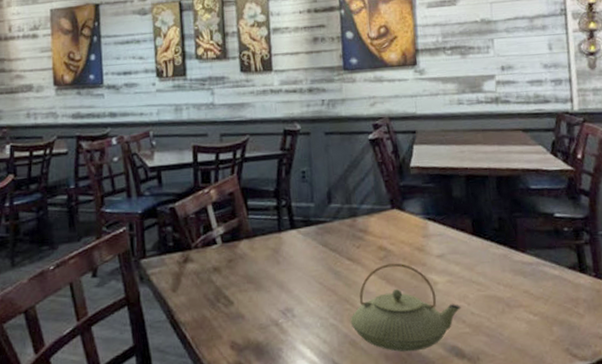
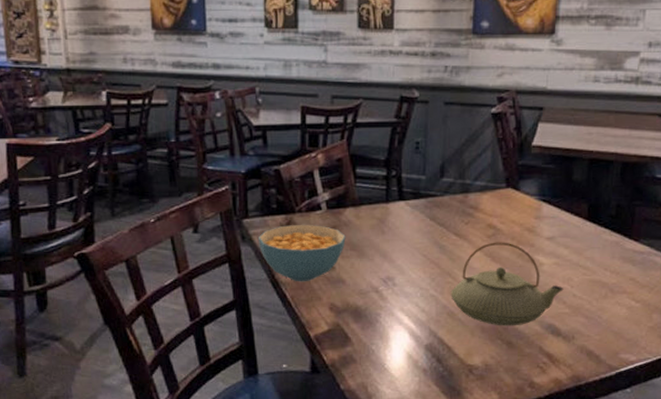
cereal bowl: none [156,260,242,321] -> present [257,224,346,282]

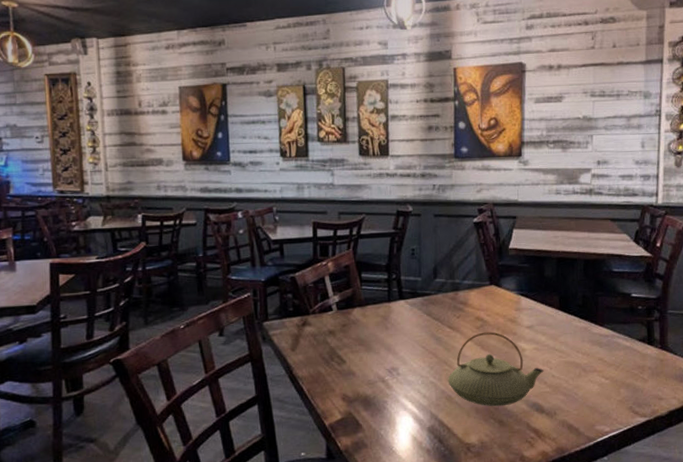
cereal bowl: present [257,224,346,282] -> none [277,324,355,376]

